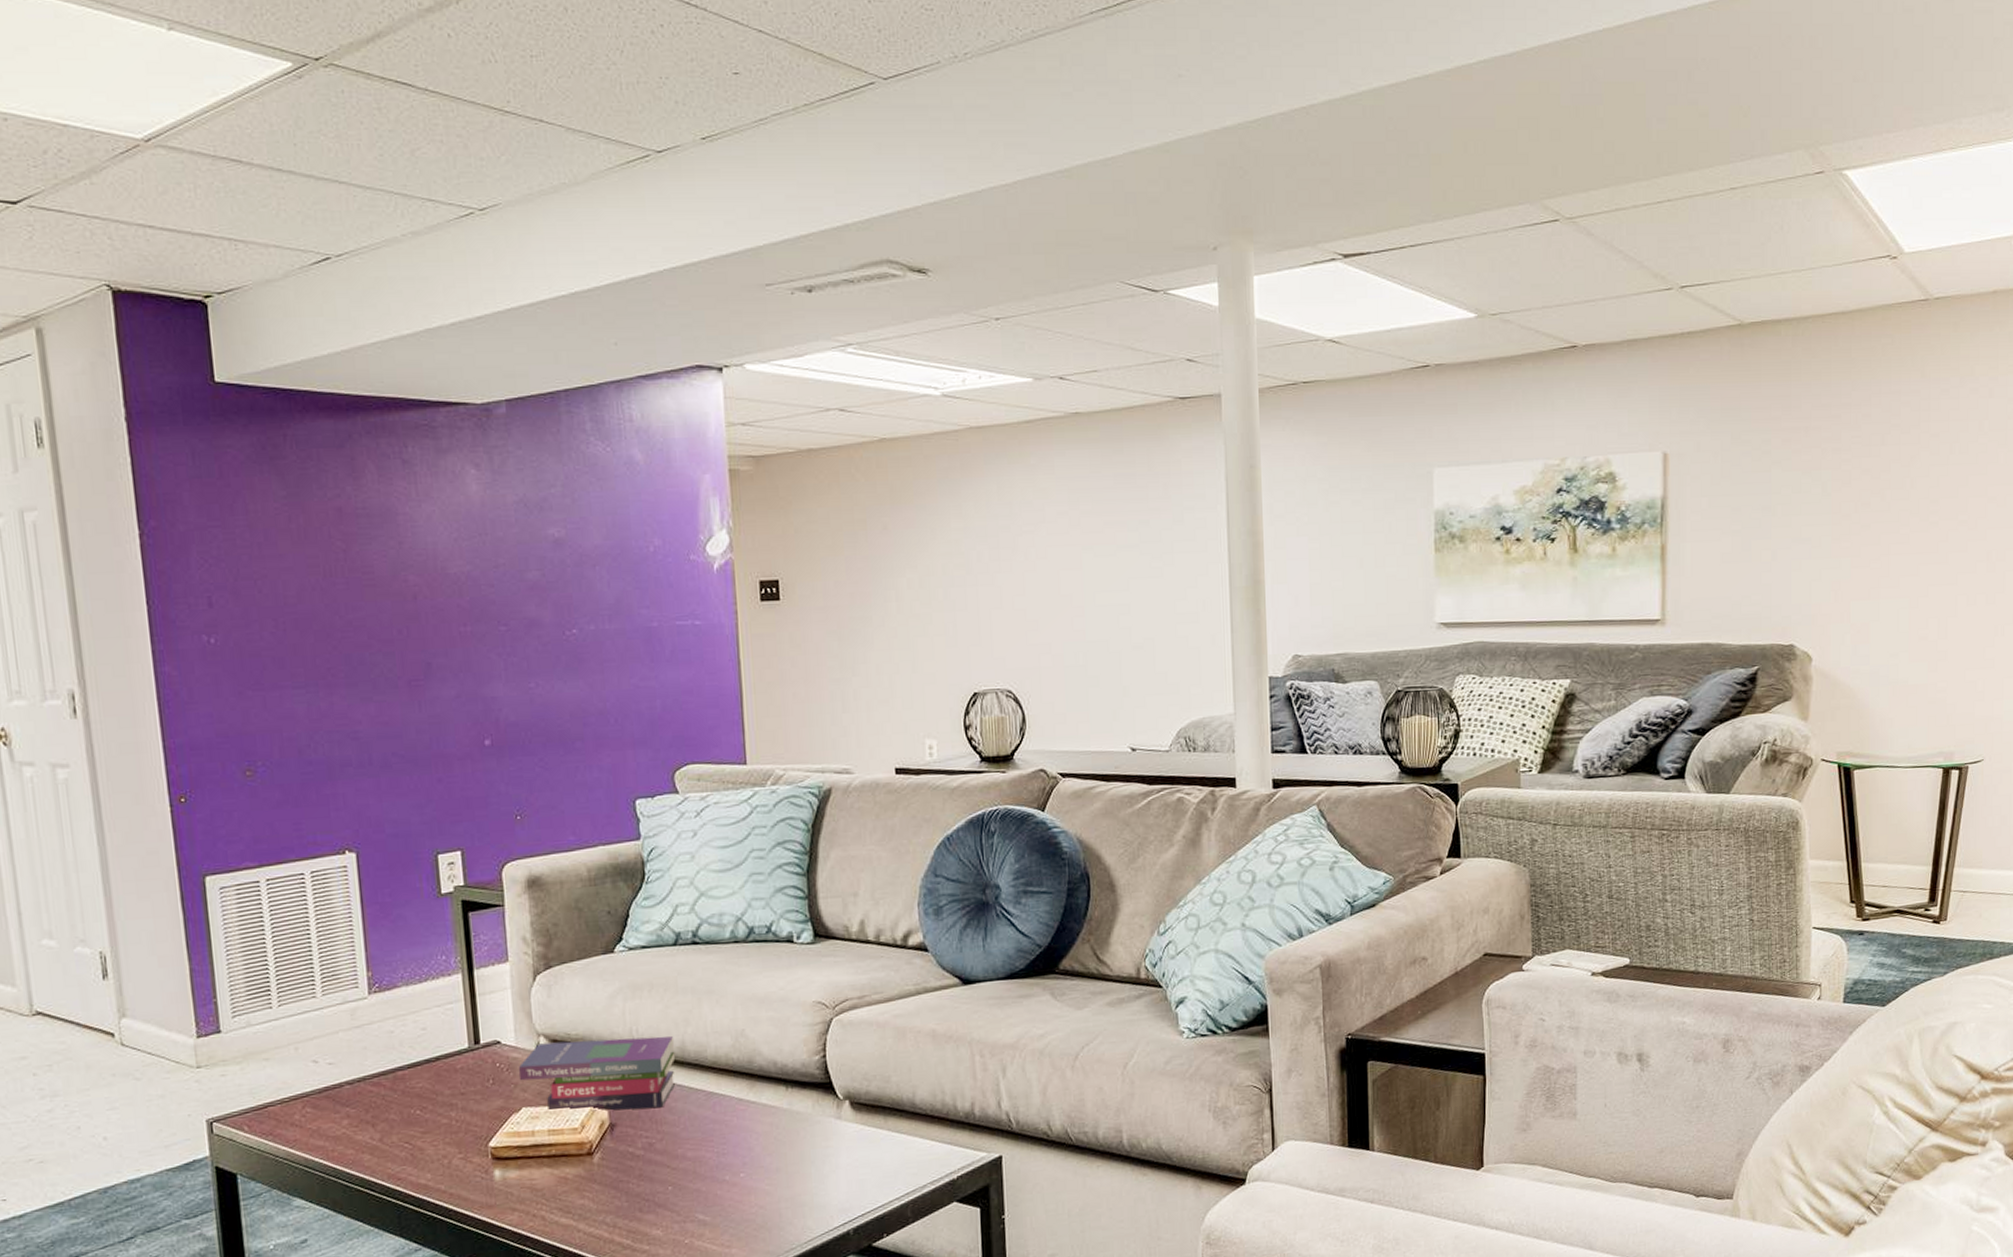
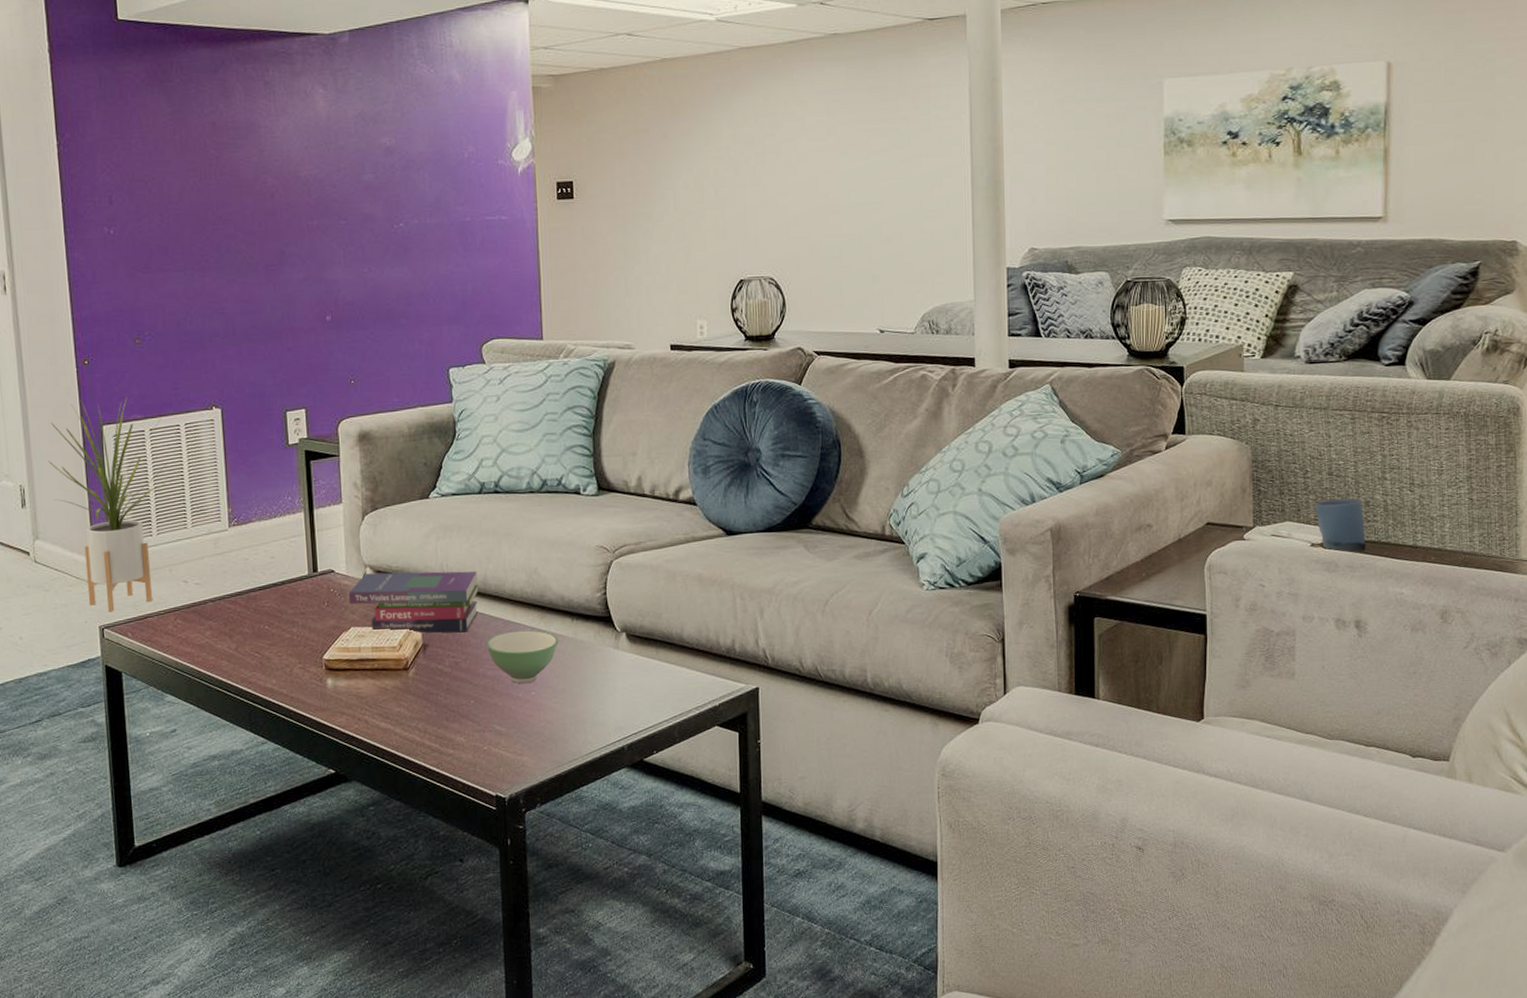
house plant: none [136,840,288,1102] -> present [48,396,166,612]
bowl: none [685,1101,772,1165] -> present [486,630,560,684]
mug: none [1595,922,1647,983] -> present [1315,498,1366,554]

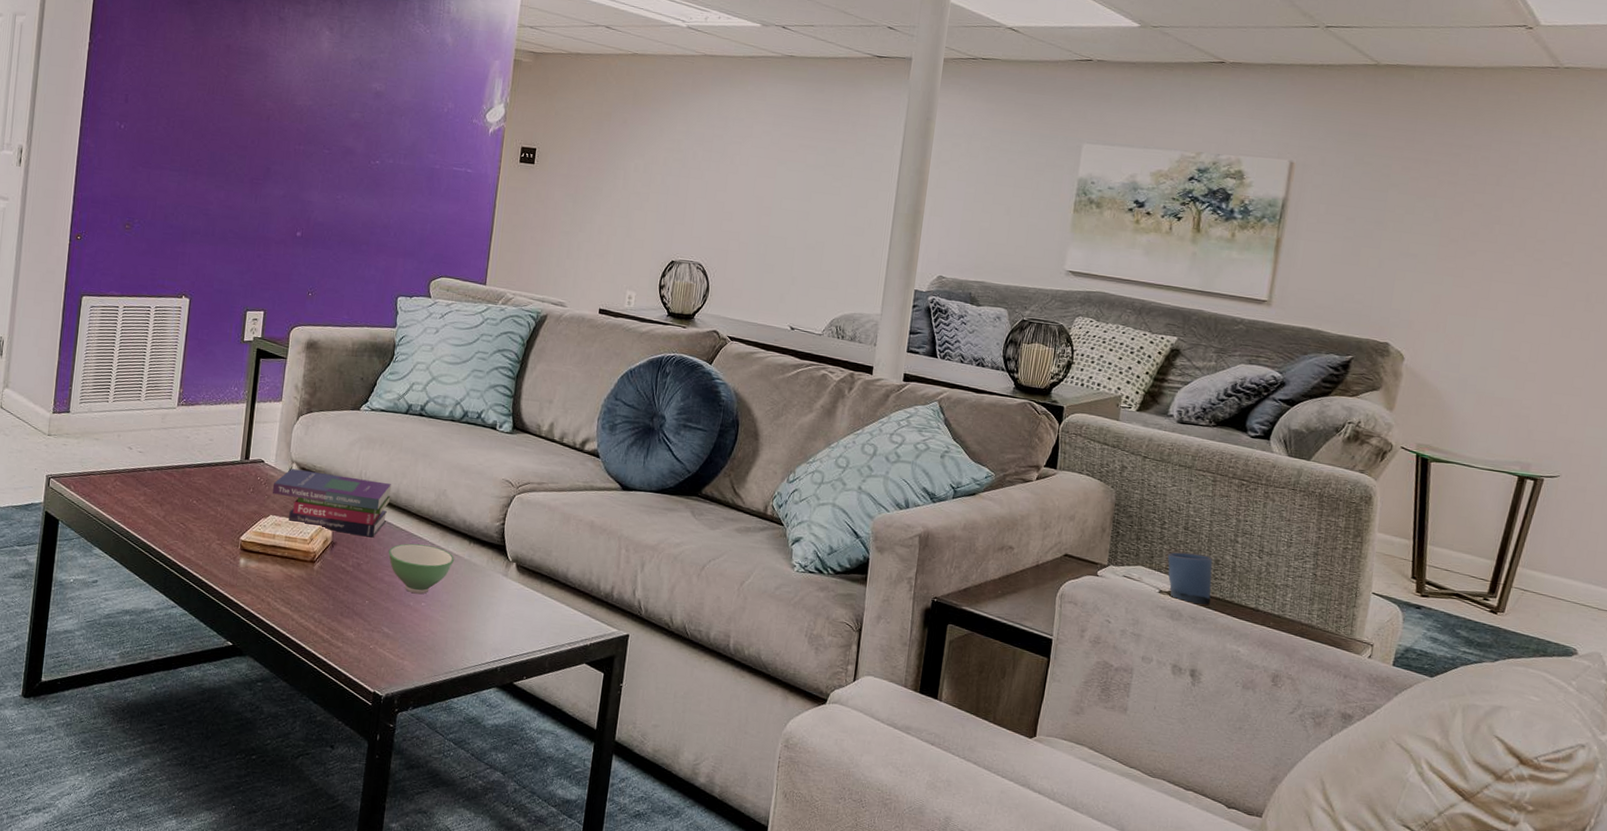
house plant: present [48,396,166,612] -> none [28,270,137,465]

